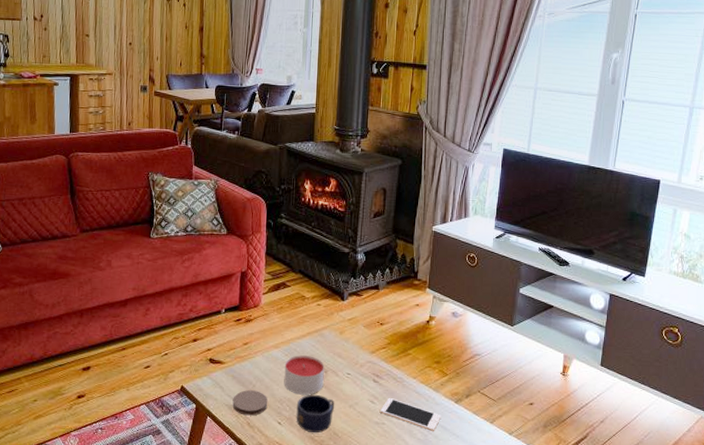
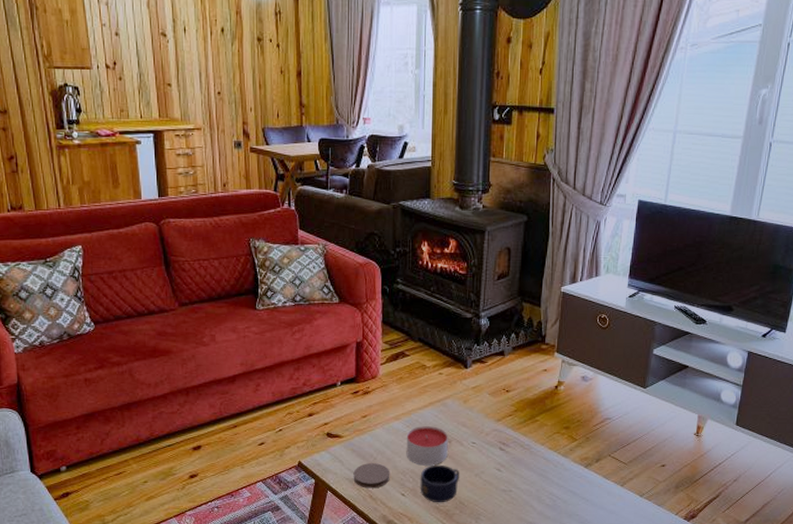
cell phone: present [380,398,441,431] -> none [507,466,571,496]

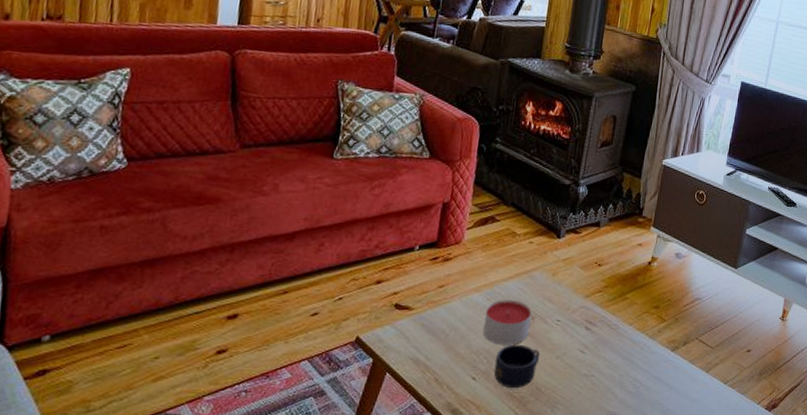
coaster: present [353,463,390,489] -> none [418,341,463,371]

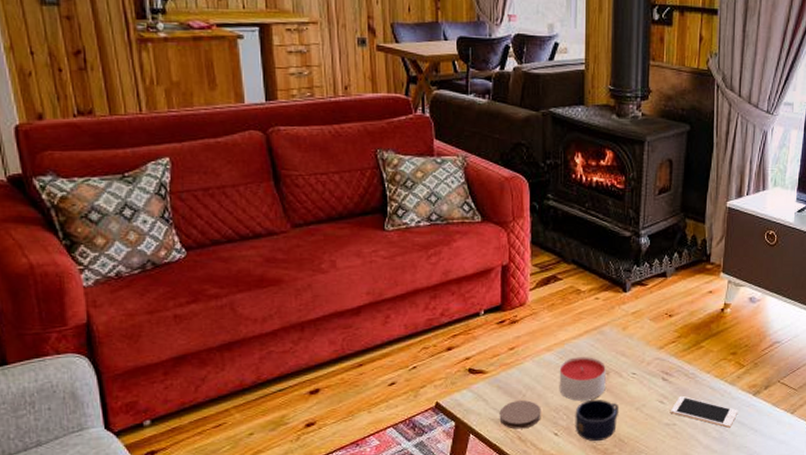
coaster: none [418,341,463,371] -> present [499,400,541,429]
cell phone: none [590,347,656,383] -> present [671,396,738,428]

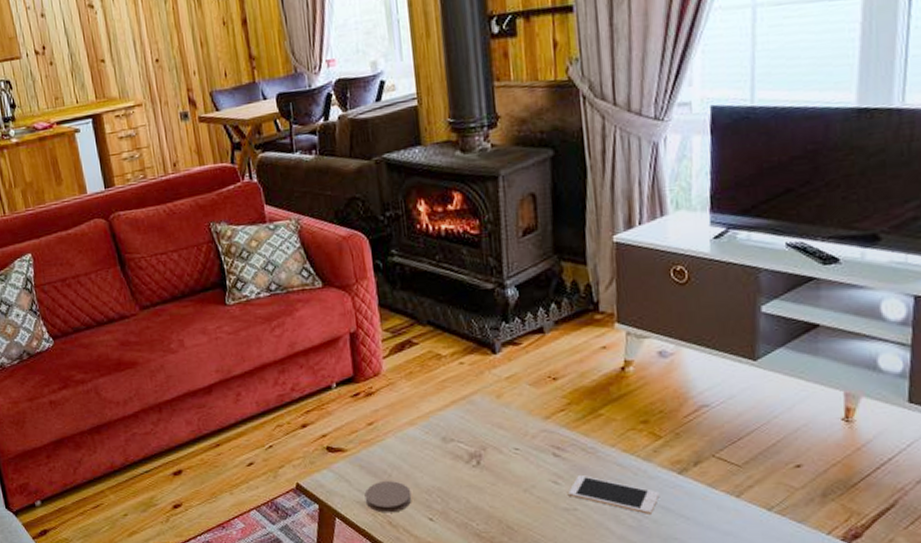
candle: present [559,357,606,401] -> none [426,430,484,482]
mug: present [575,399,618,442] -> none [450,479,503,529]

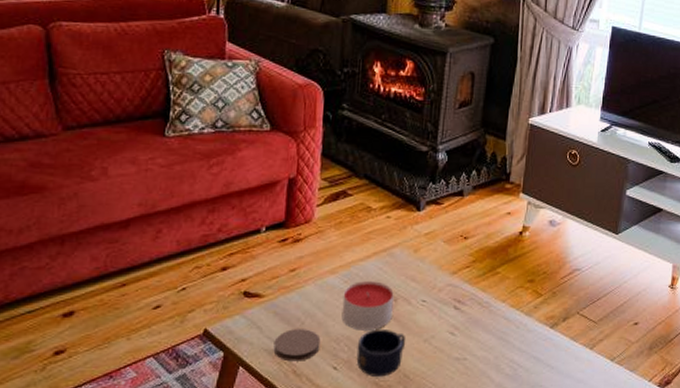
candle: none [426,430,484,482] -> present [341,281,394,331]
mug: none [450,479,503,529] -> present [356,328,405,378]
cell phone: present [568,475,660,514] -> none [462,328,534,364]

